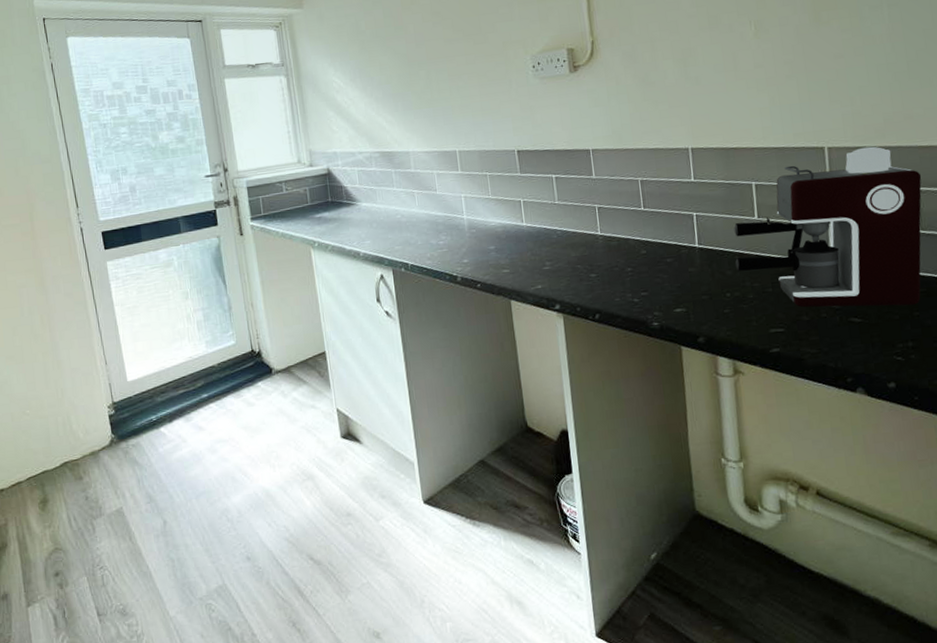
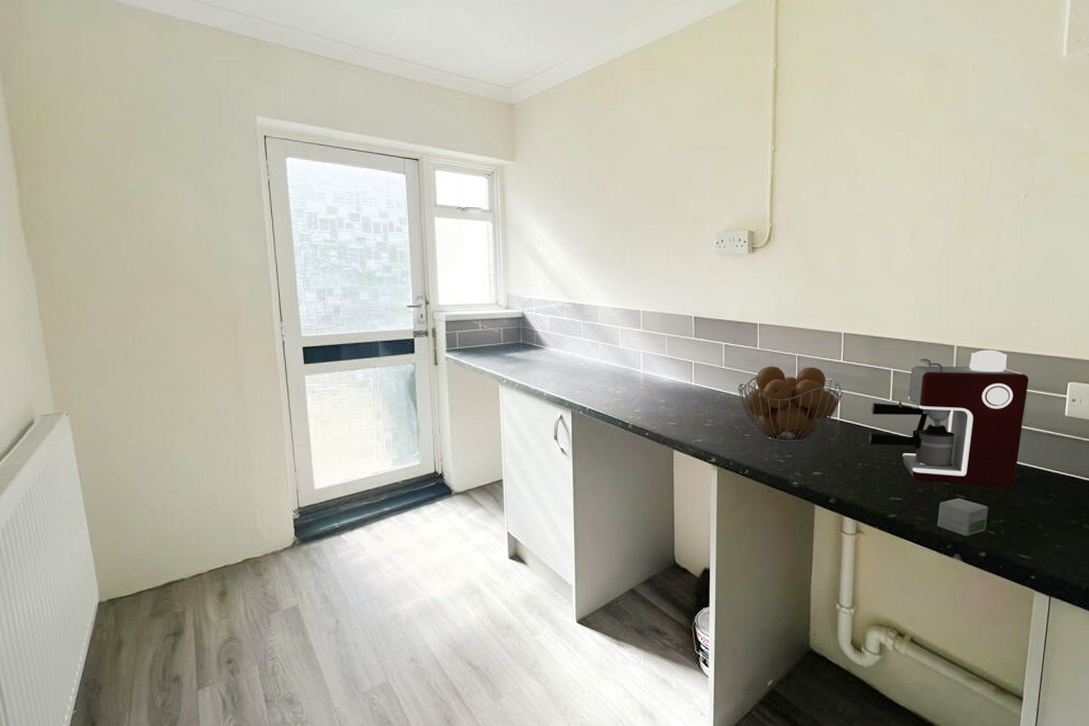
fruit basket: none [575,190,699,280] -> present [738,366,843,443]
small box: none [830,321,892,366] -> present [937,497,988,537]

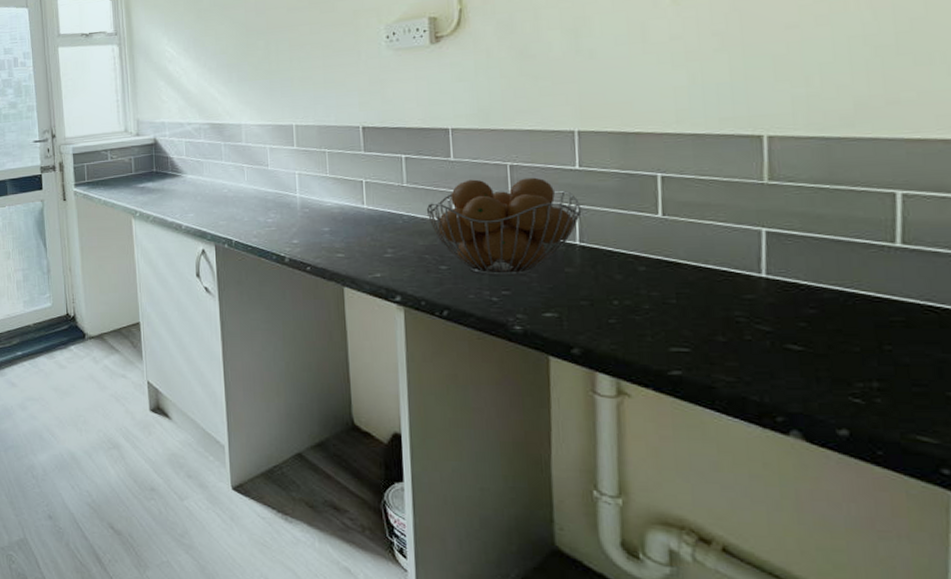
coffee maker: present [869,349,1029,489] -> none [628,137,908,337]
small box: present [937,497,988,537] -> none [755,349,848,406]

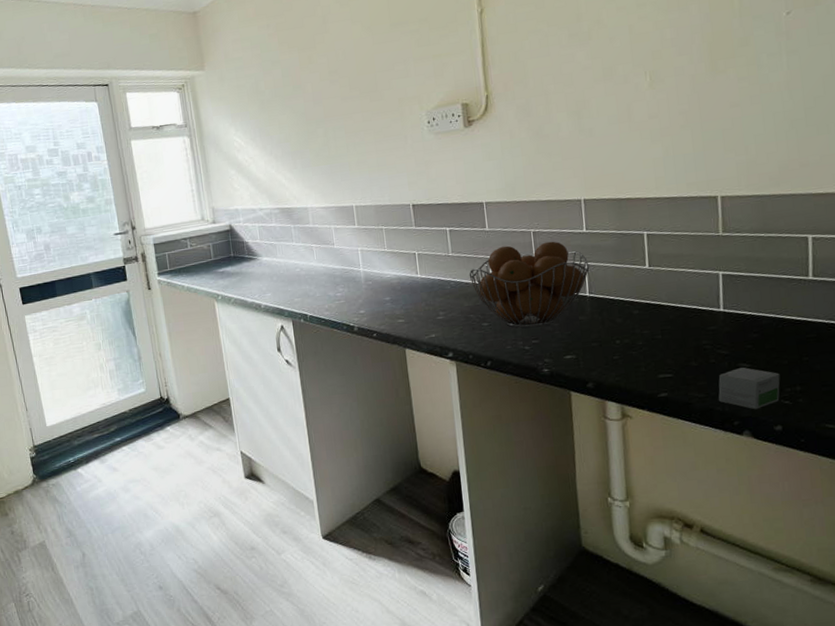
small box: none [755,349,848,406] -> present [718,367,780,410]

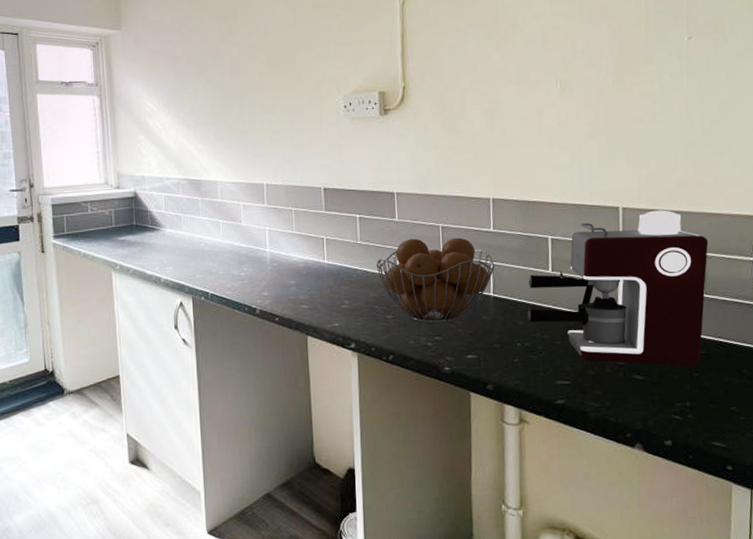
coffee maker: none [624,194,816,354] -> present [528,210,709,367]
small box: present [718,367,780,410] -> none [613,378,672,423]

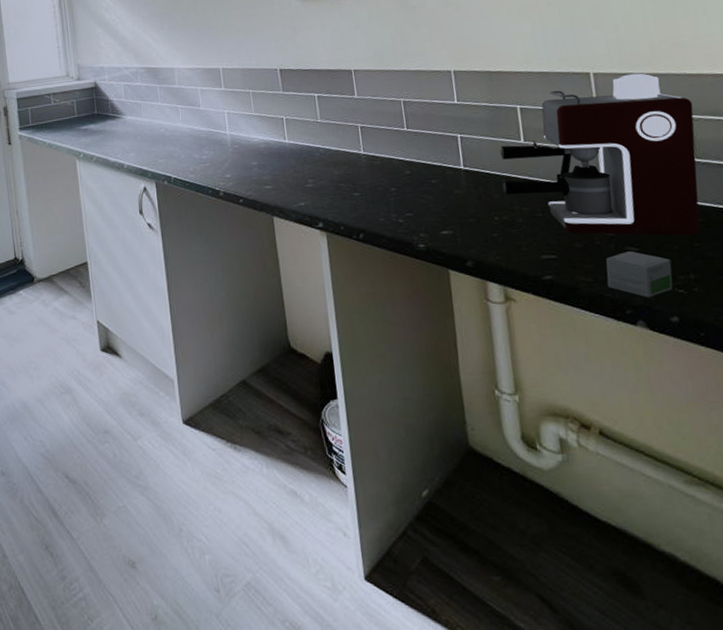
fruit basket: present [376,237,495,324] -> none [338,111,463,200]
small box: none [613,378,672,423] -> present [606,250,673,298]

